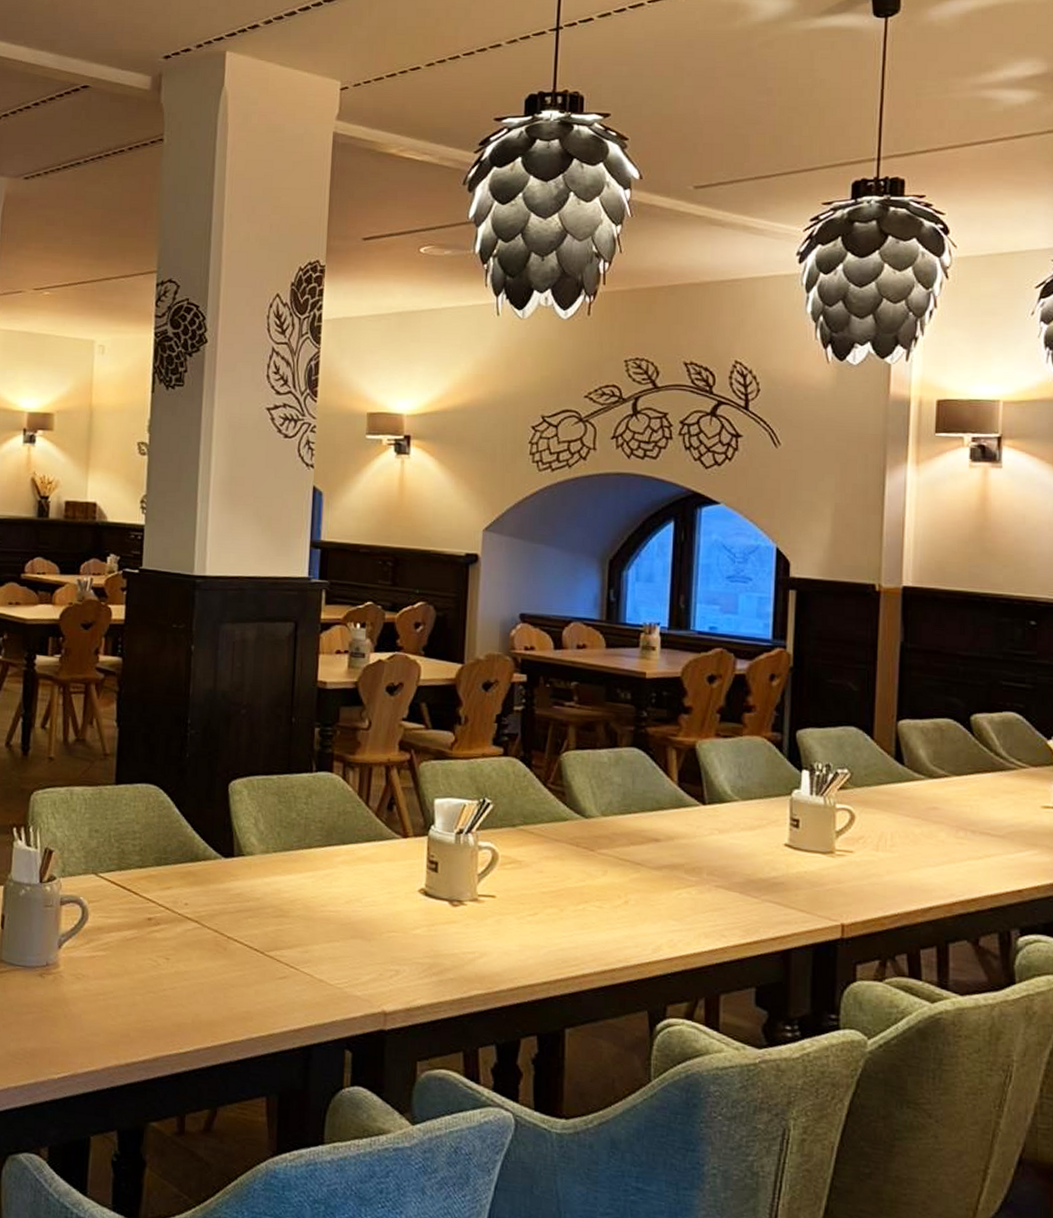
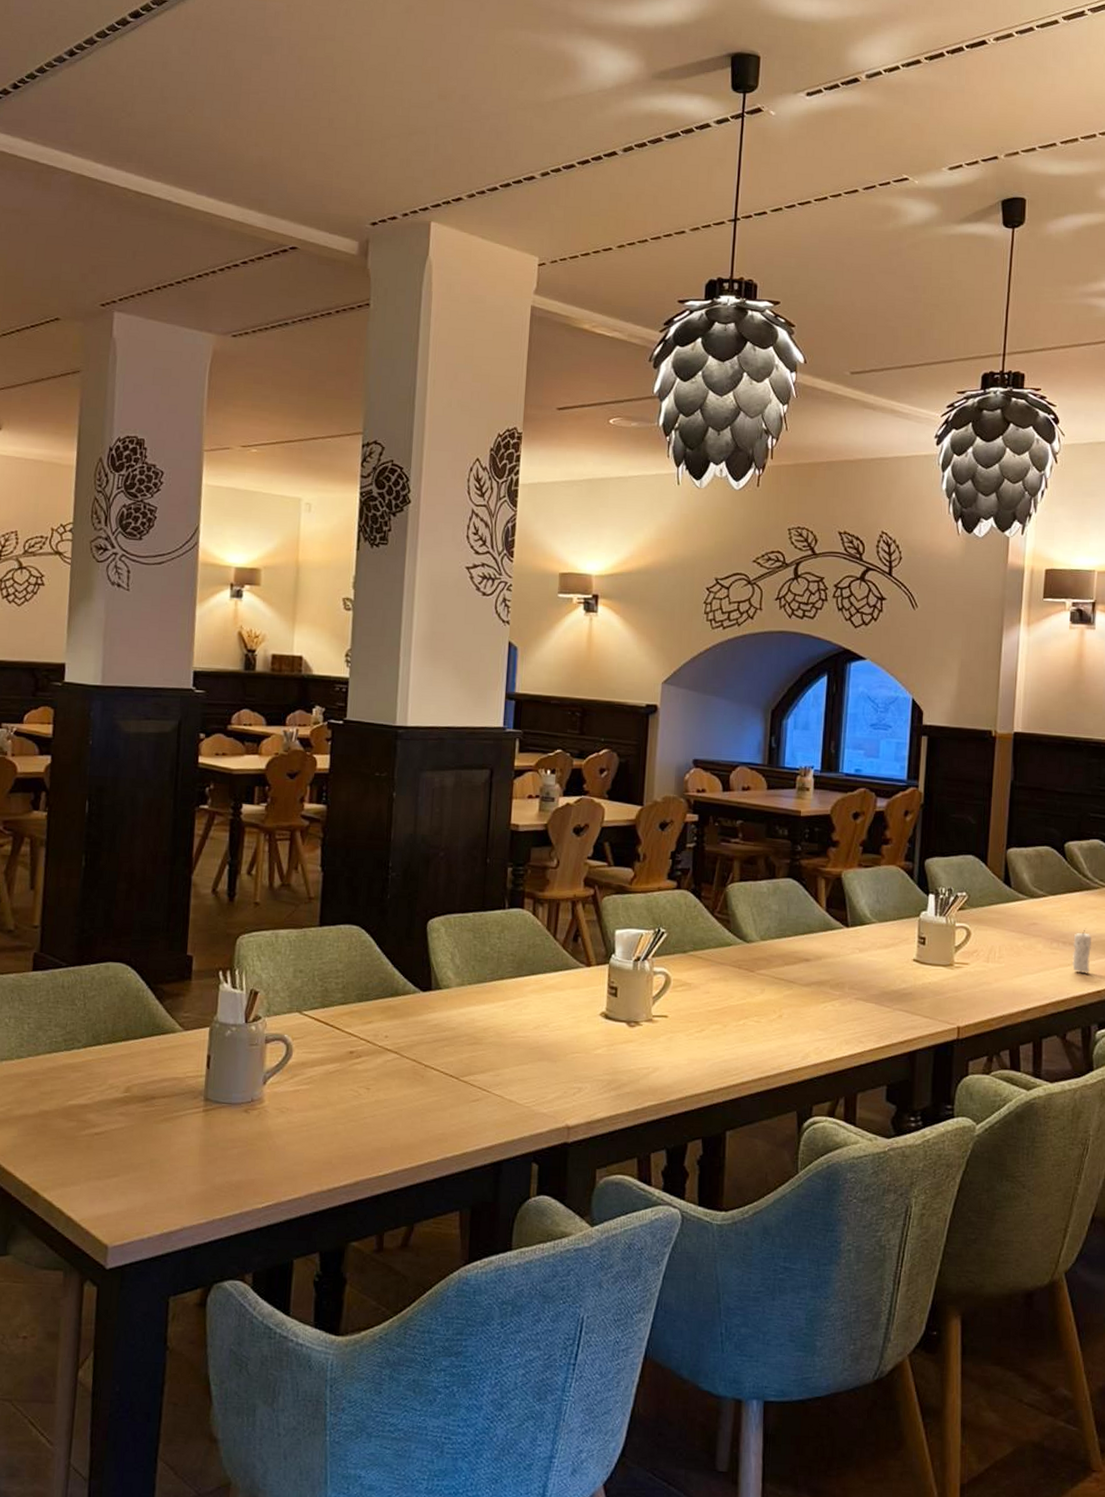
candle: none [985,815,1008,869] -> present [1072,928,1091,973]

